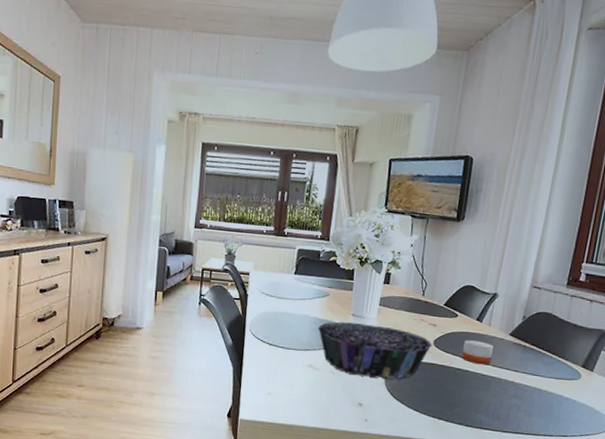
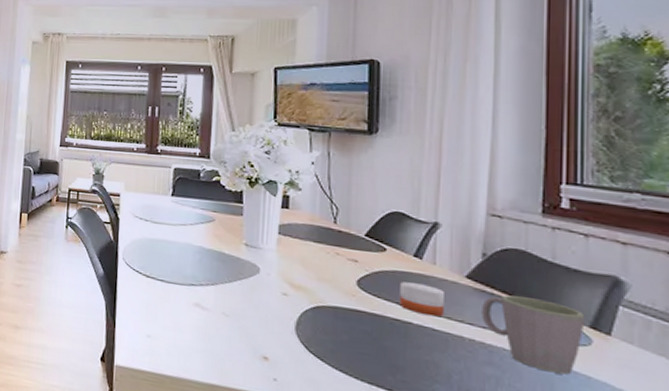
decorative bowl: present [317,321,433,380] -> none [203,252,356,329]
mug: none [515,346,581,400] -> present [482,295,585,375]

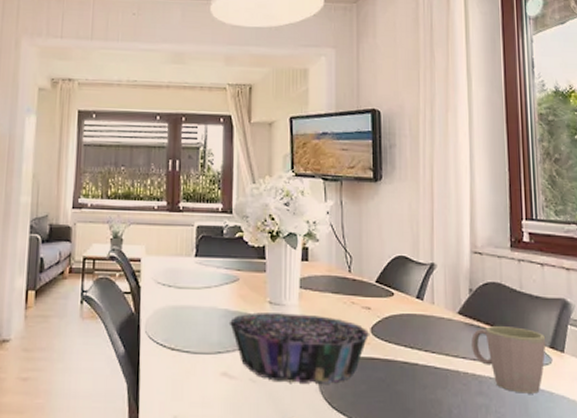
decorative bowl: none [203,252,356,329] -> present [228,312,370,384]
candle: present [399,282,444,317] -> none [407,324,443,355]

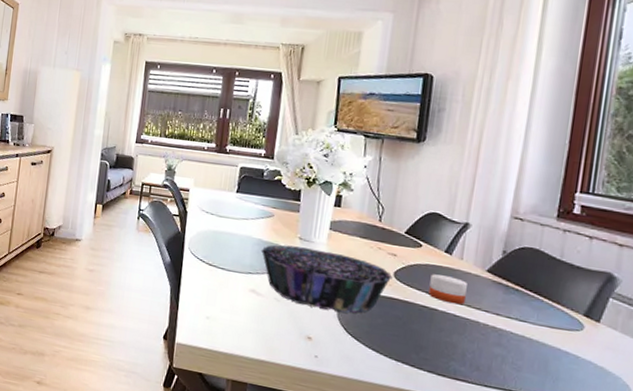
candle: none [407,324,443,355] -> present [428,274,467,305]
mug: present [471,326,546,394] -> none [496,287,581,355]

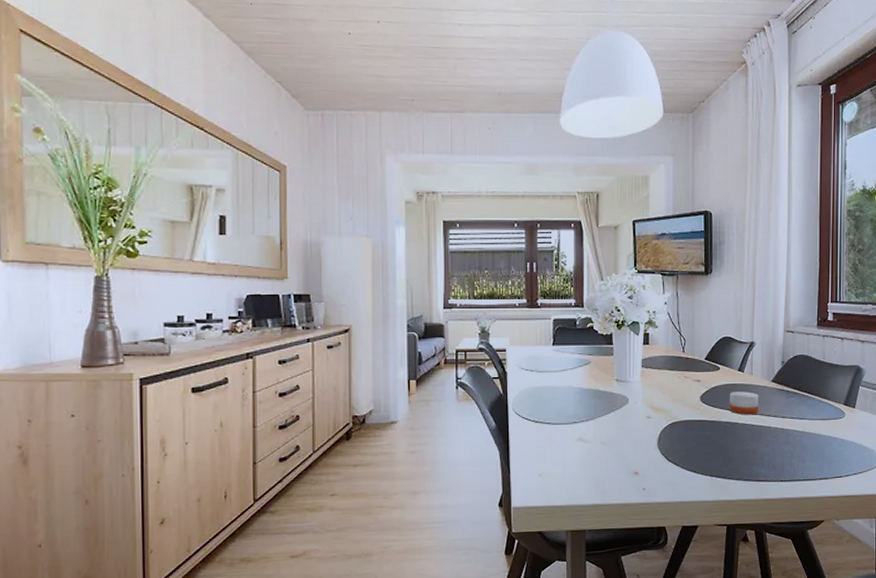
decorative bowl: present [261,245,393,313] -> none [582,388,700,443]

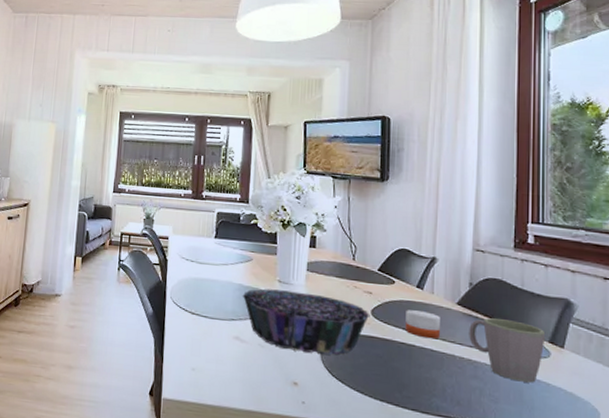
decorative bowl: none [582,388,700,443] -> present [242,288,370,355]
mug: none [782,390,841,441] -> present [469,318,546,383]

